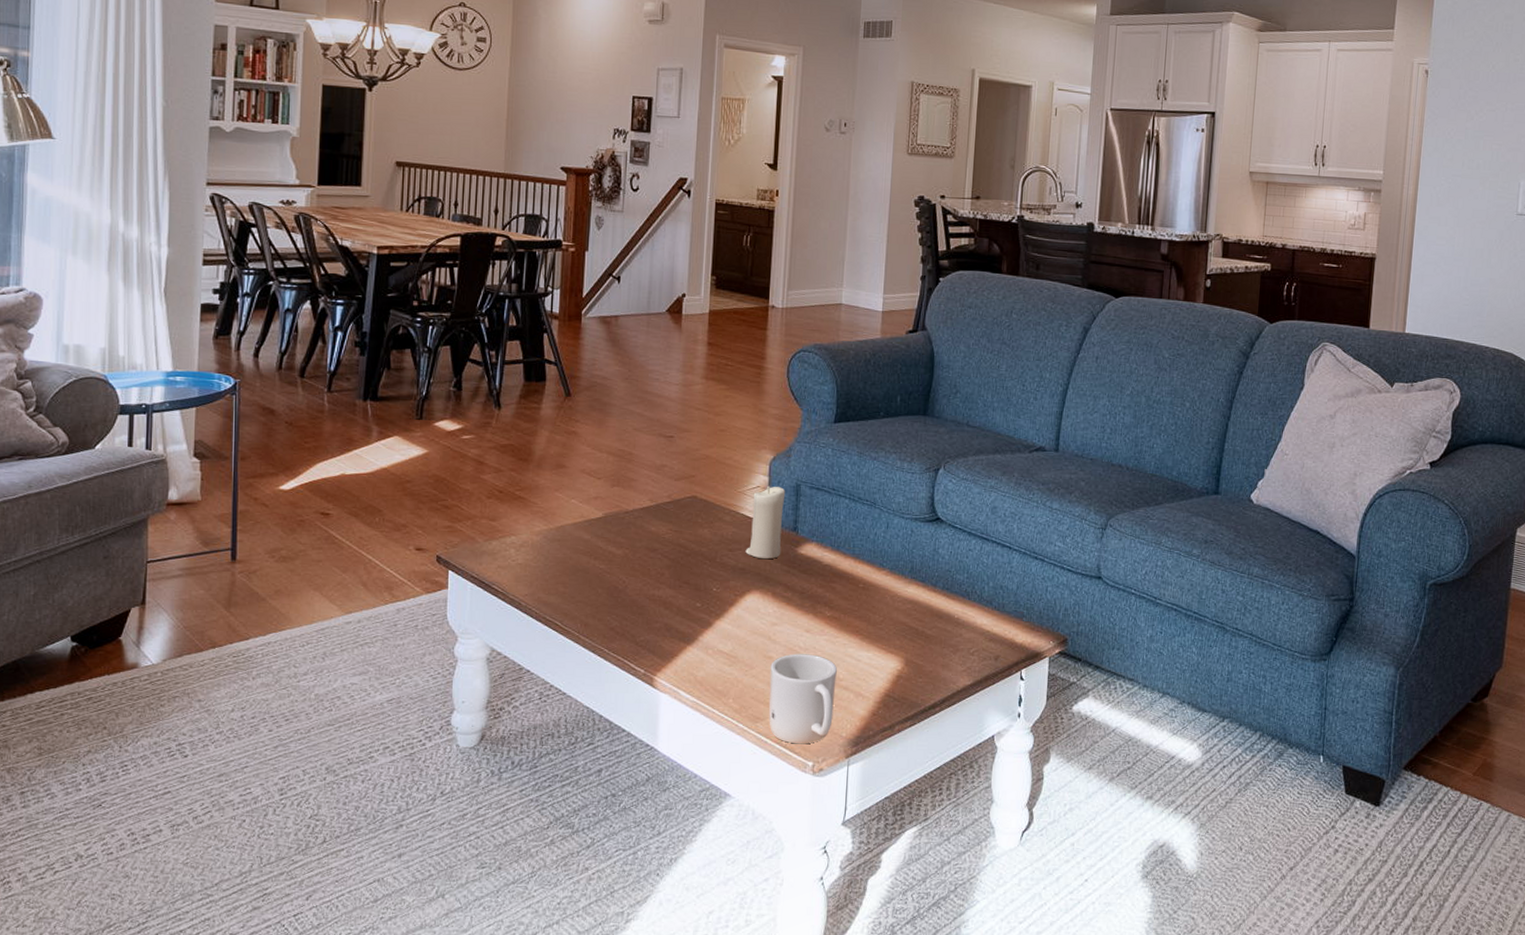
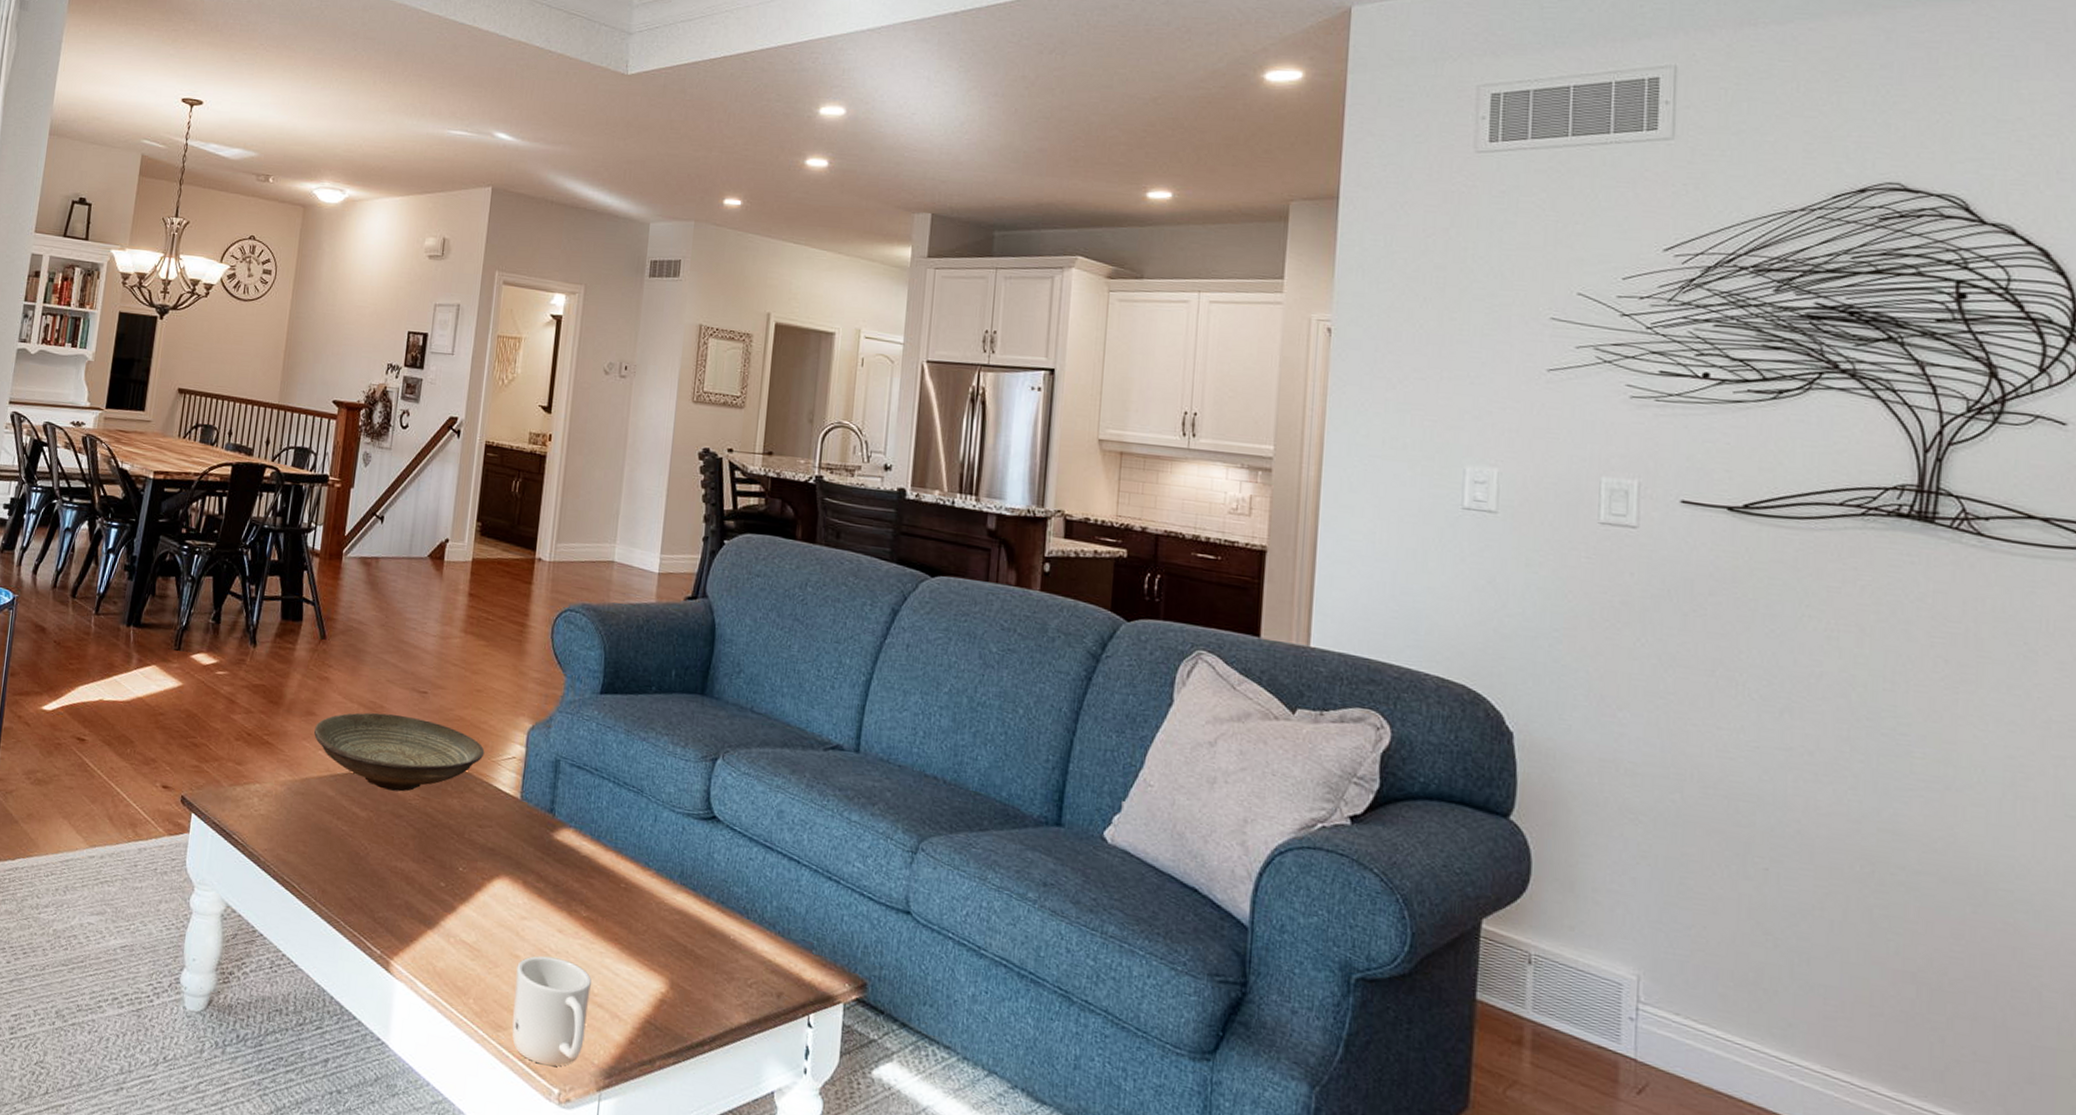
decorative bowl: none [566,459,731,528] -> present [314,712,485,792]
candle: present [745,485,786,560] -> none [496,757,544,842]

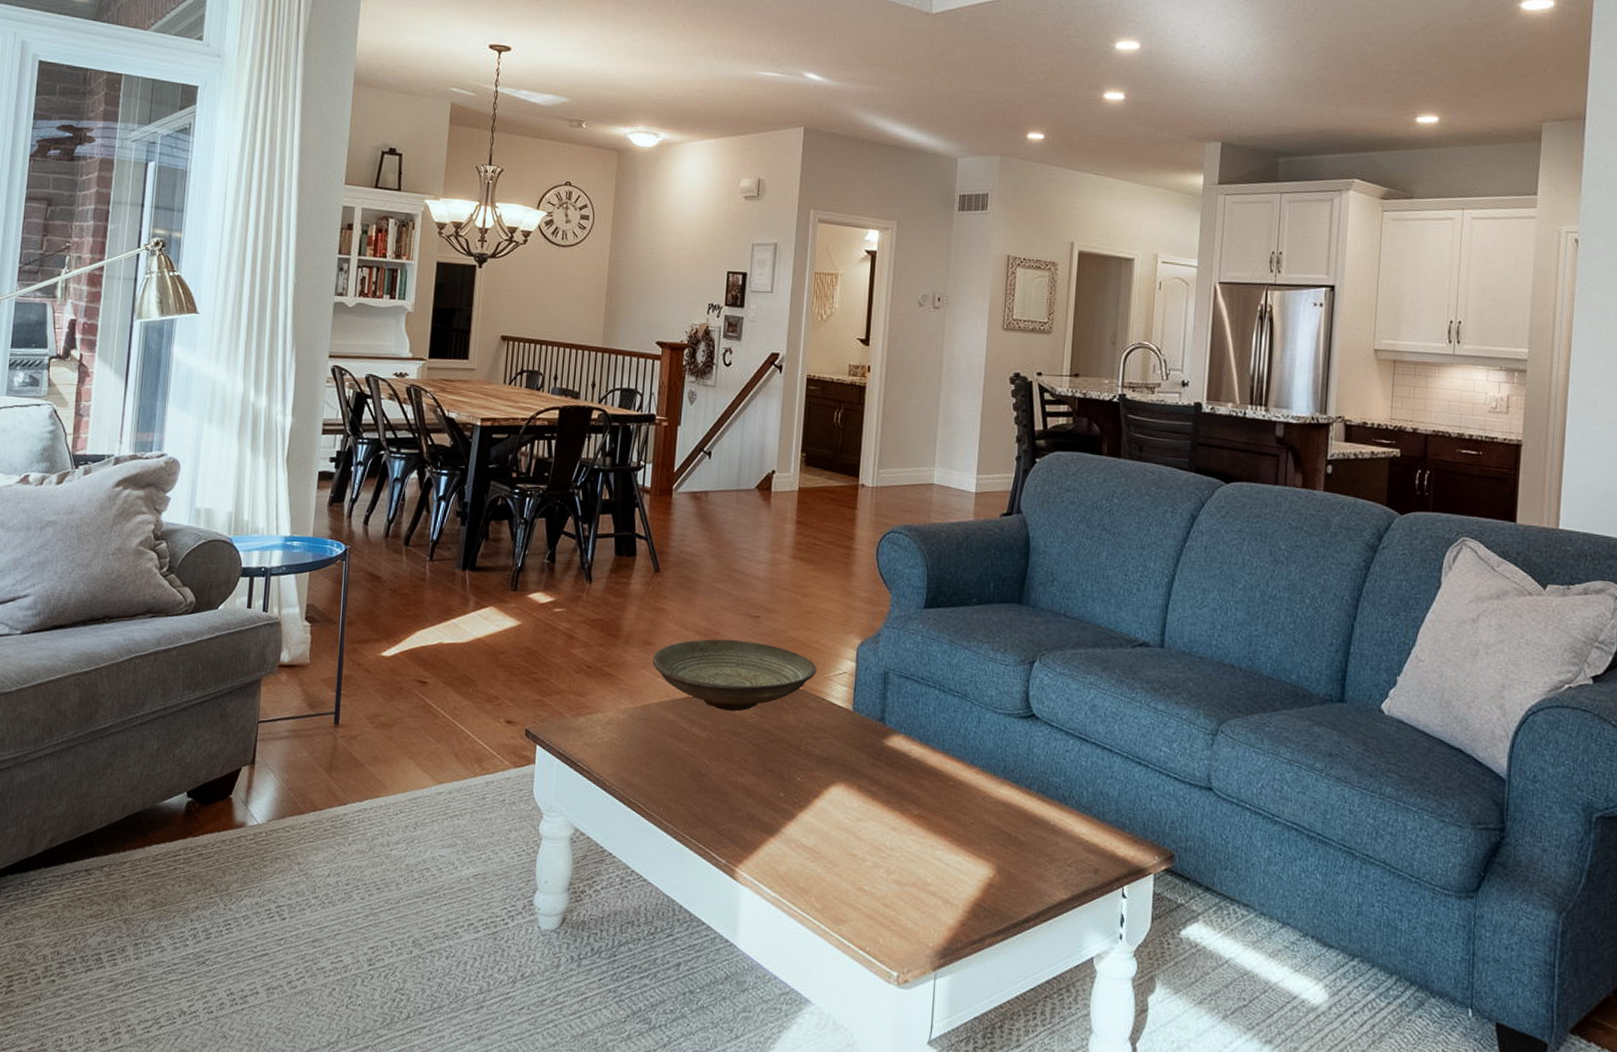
mug: present [511,955,592,1067] -> none [851,852,924,952]

